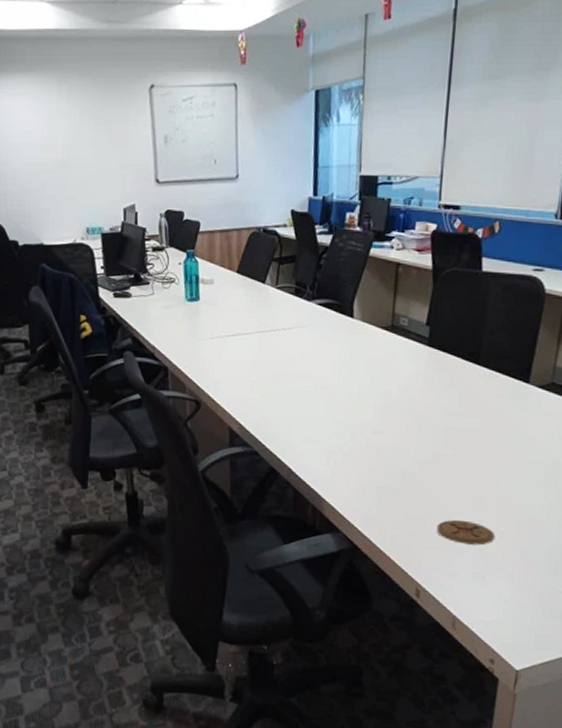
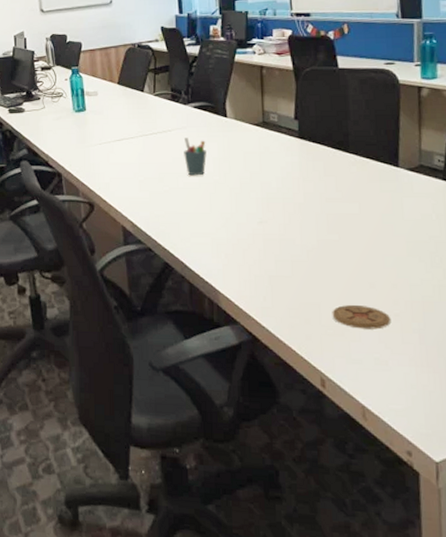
pen holder: none [302,337,328,379] -> present [184,138,207,176]

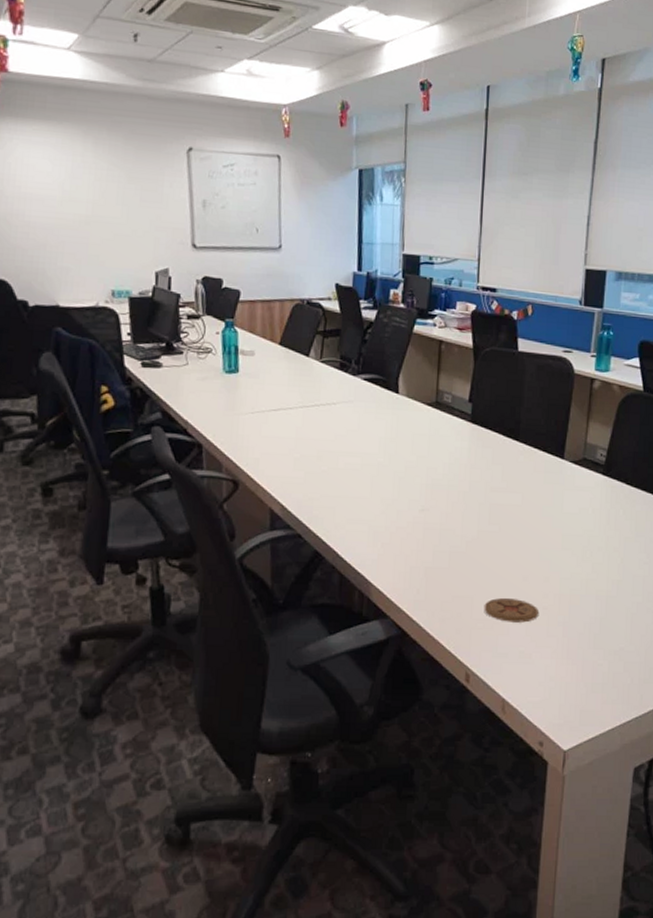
pen holder: present [184,138,207,176] -> none [347,413,373,456]

